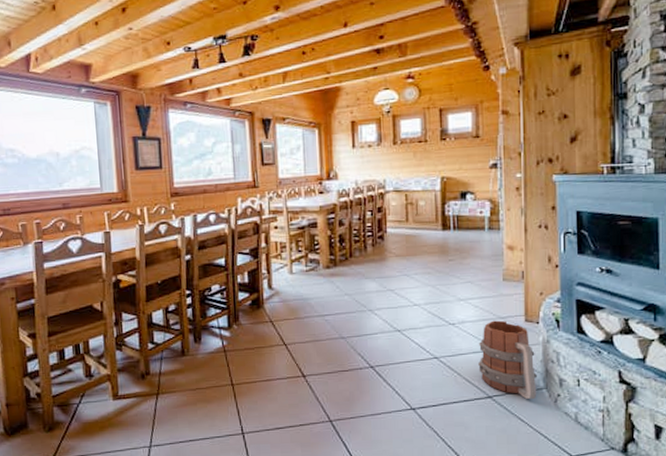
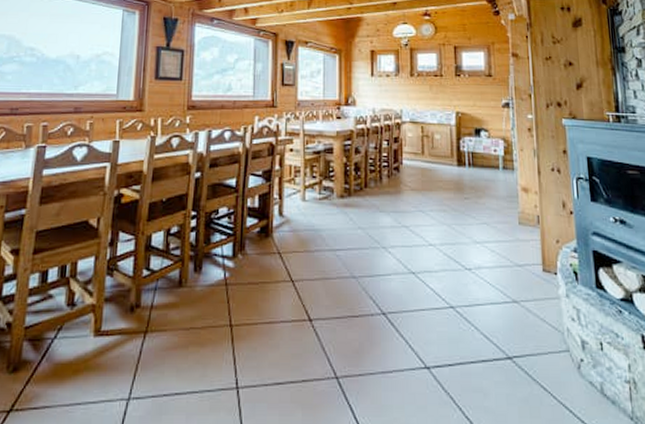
beer mug: present [478,320,537,400] -> none [496,268,559,364]

